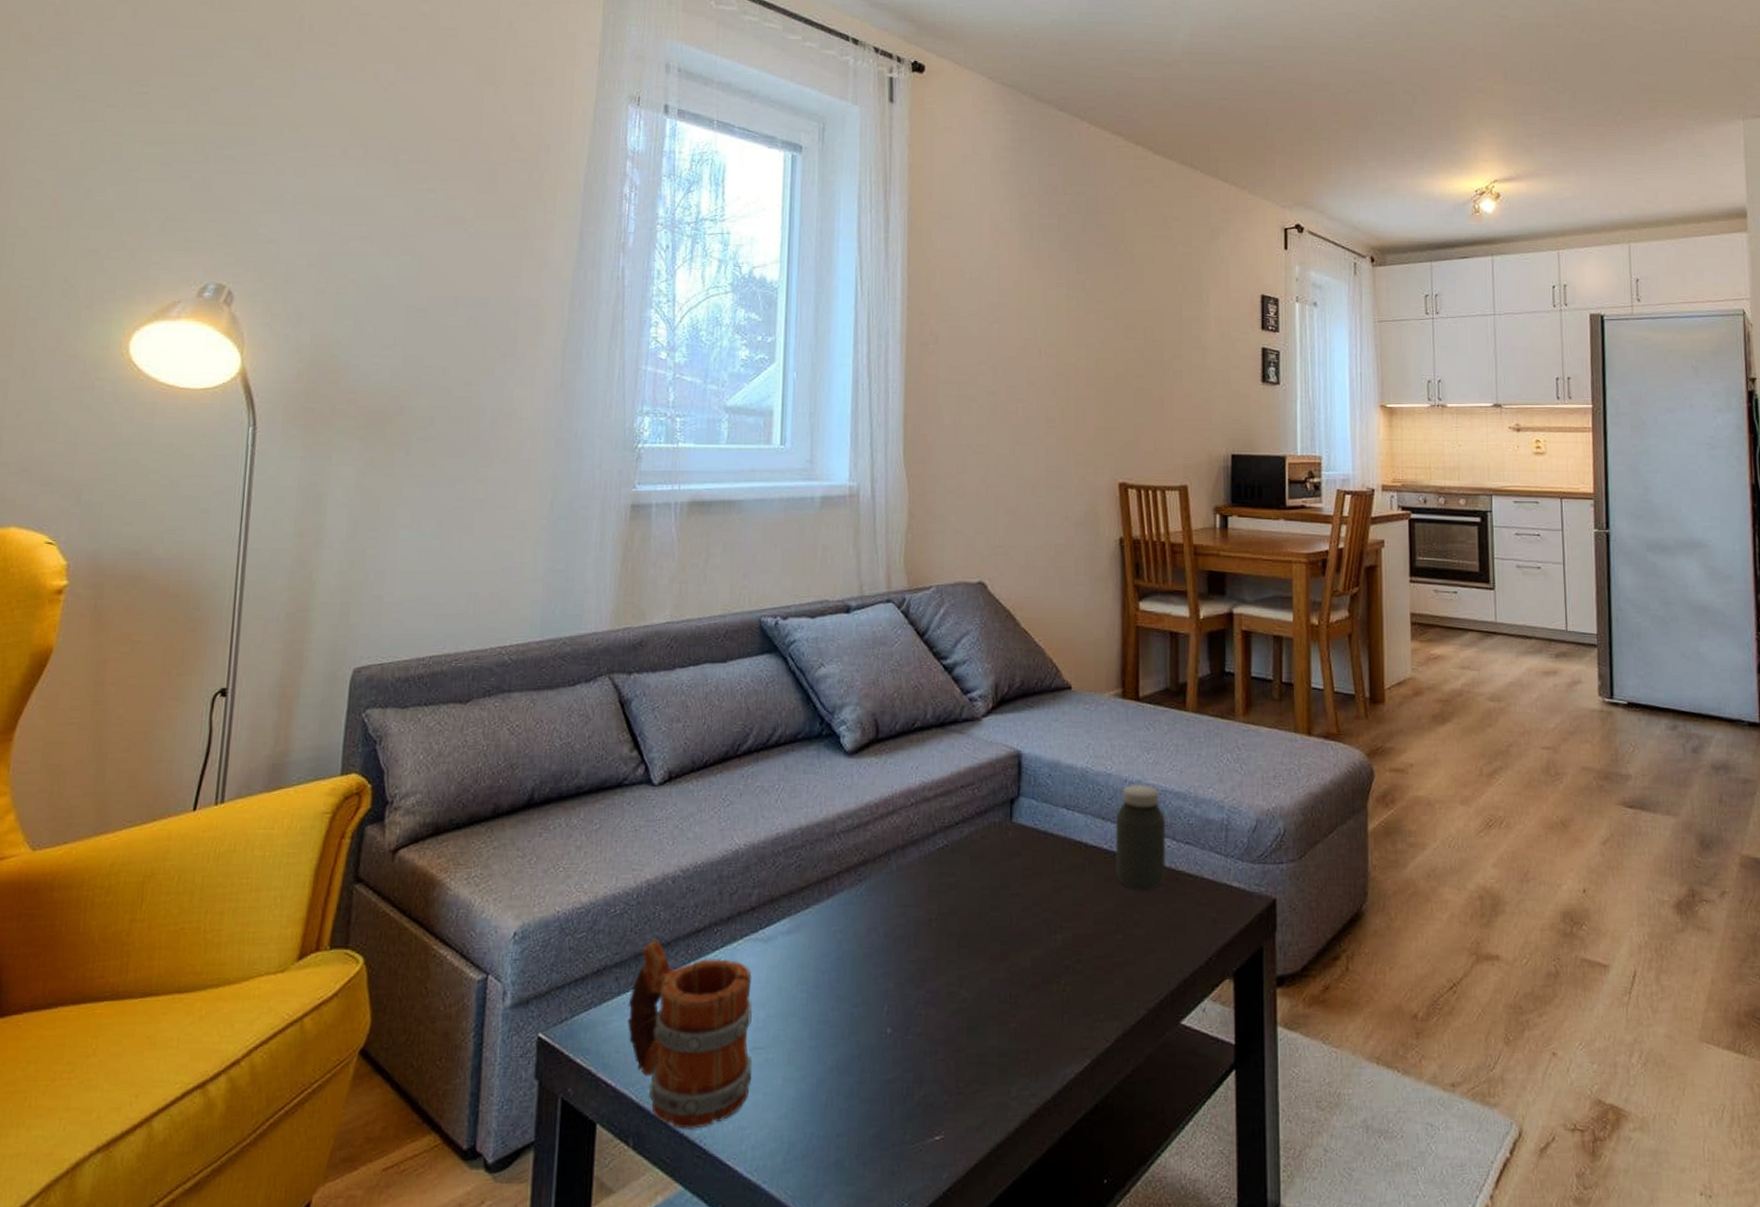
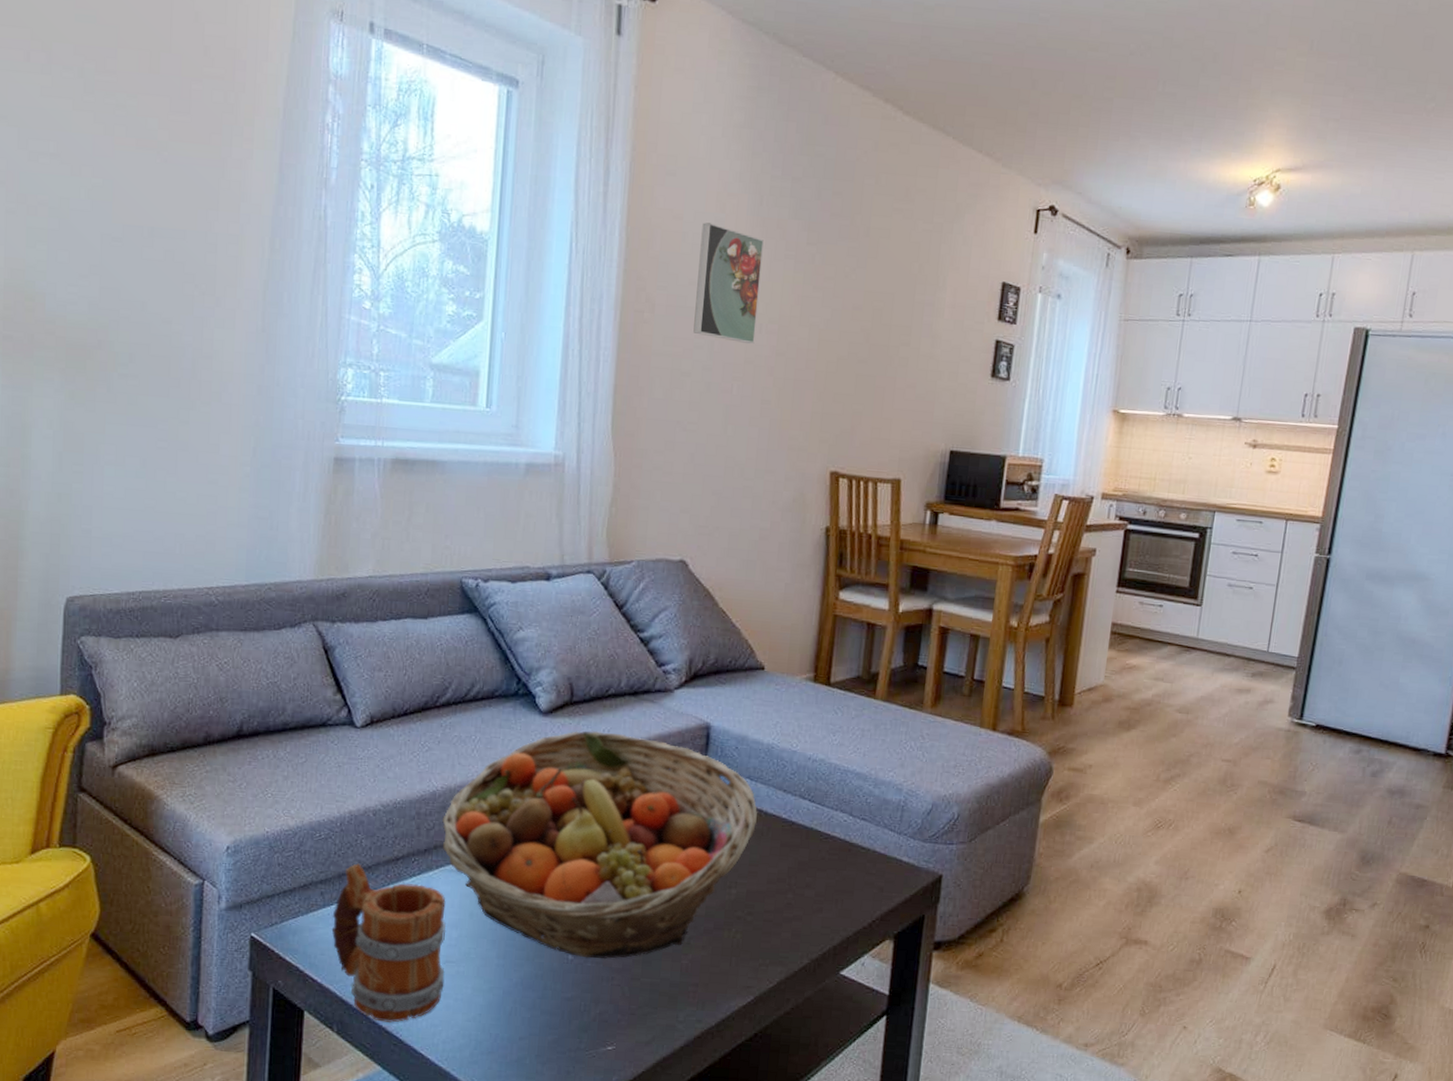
fruit basket: none [746,768,1078,1030] -> present [442,730,759,960]
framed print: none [977,259,1036,367] -> present [693,222,764,344]
jar: present [1115,784,1166,891] -> none [792,763,845,858]

